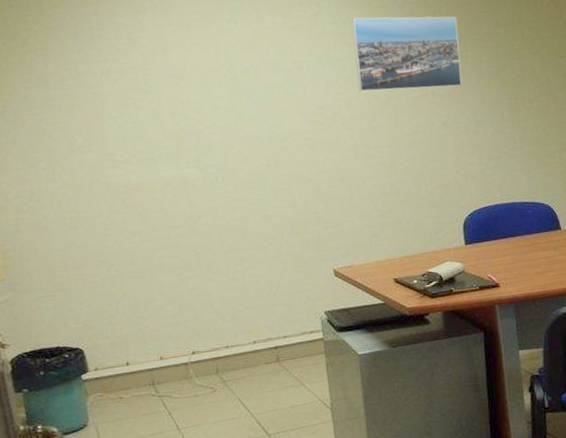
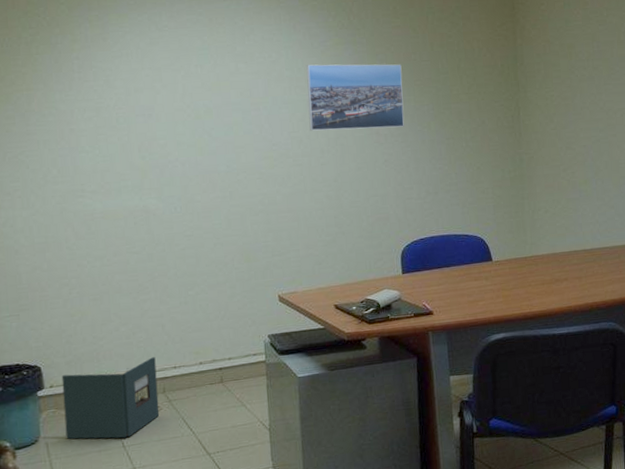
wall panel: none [106,336,214,423] -> present [61,357,160,439]

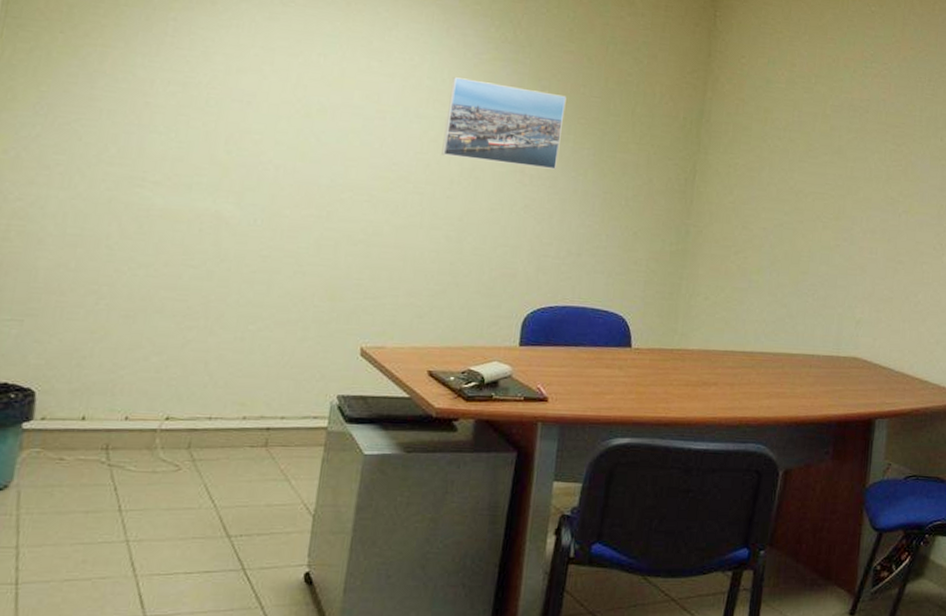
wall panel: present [61,357,160,439] -> none [46,401,188,500]

